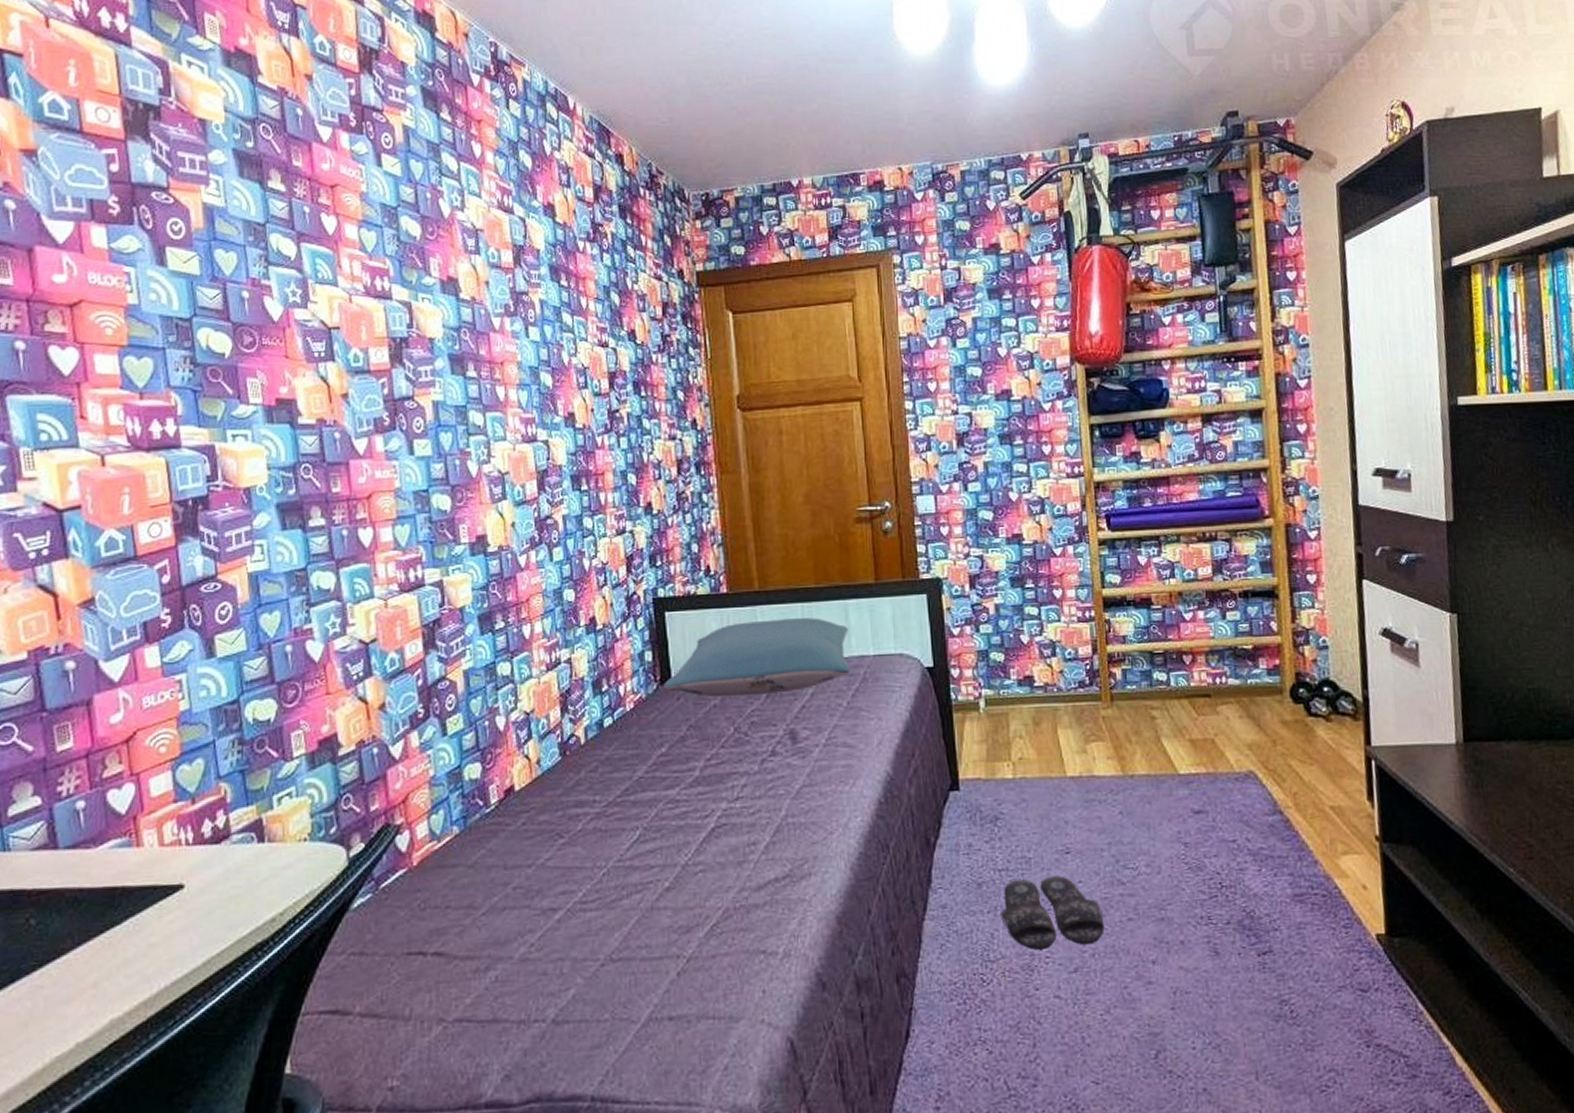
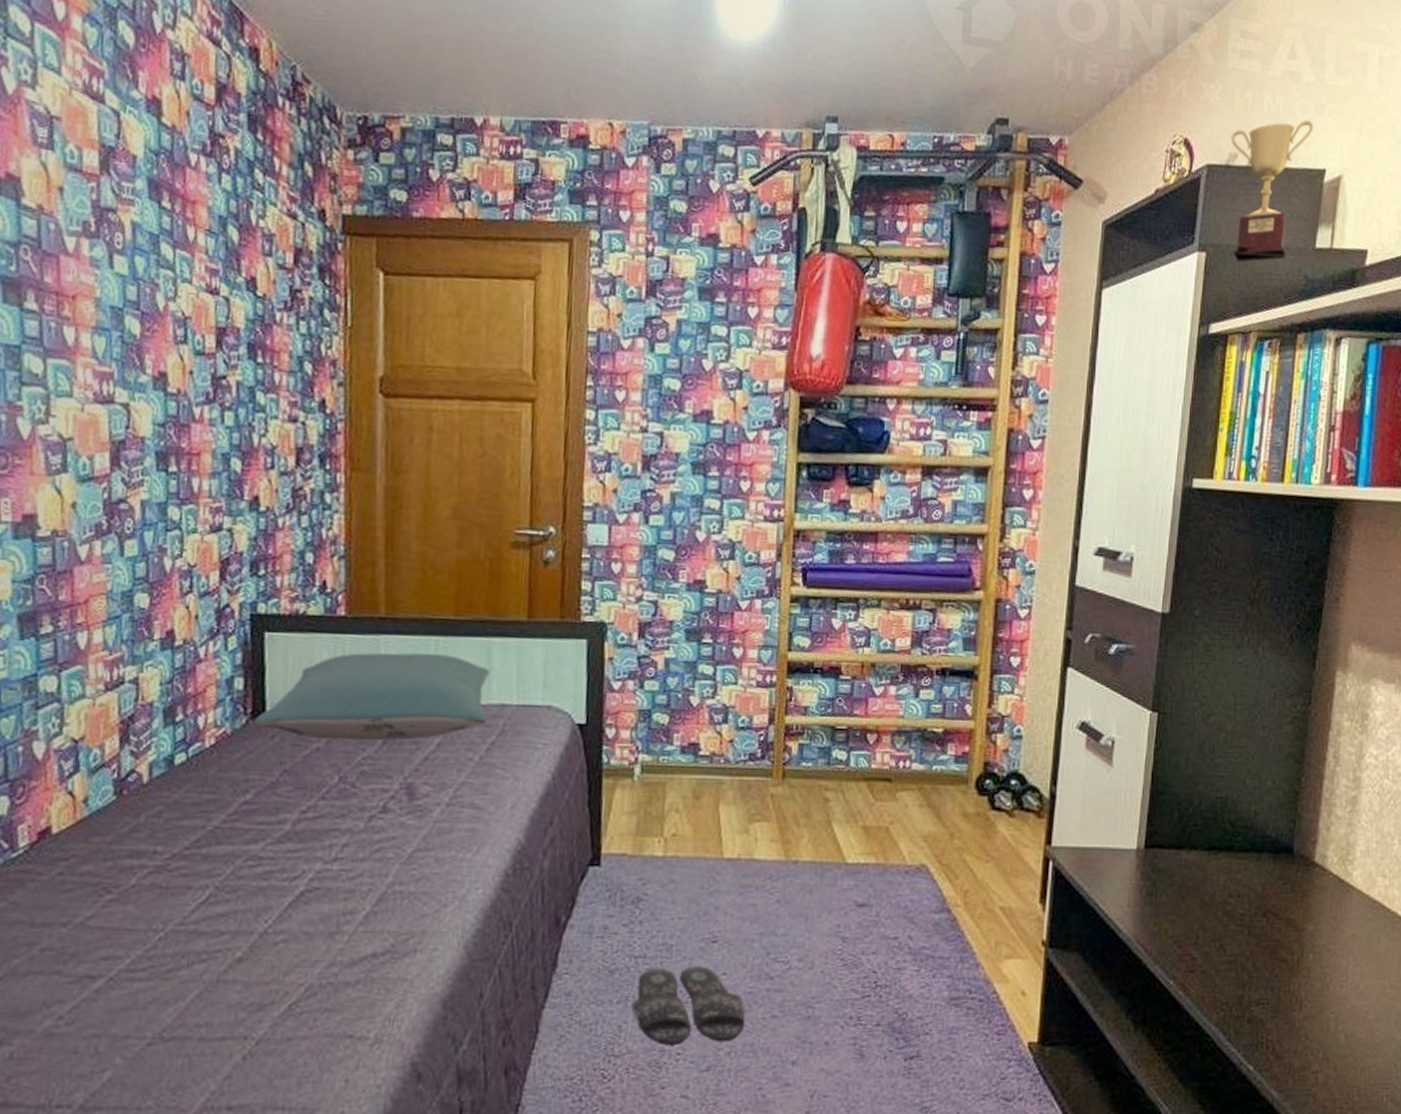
trophy cup: none [1445,68,1523,200] -> present [1231,120,1313,263]

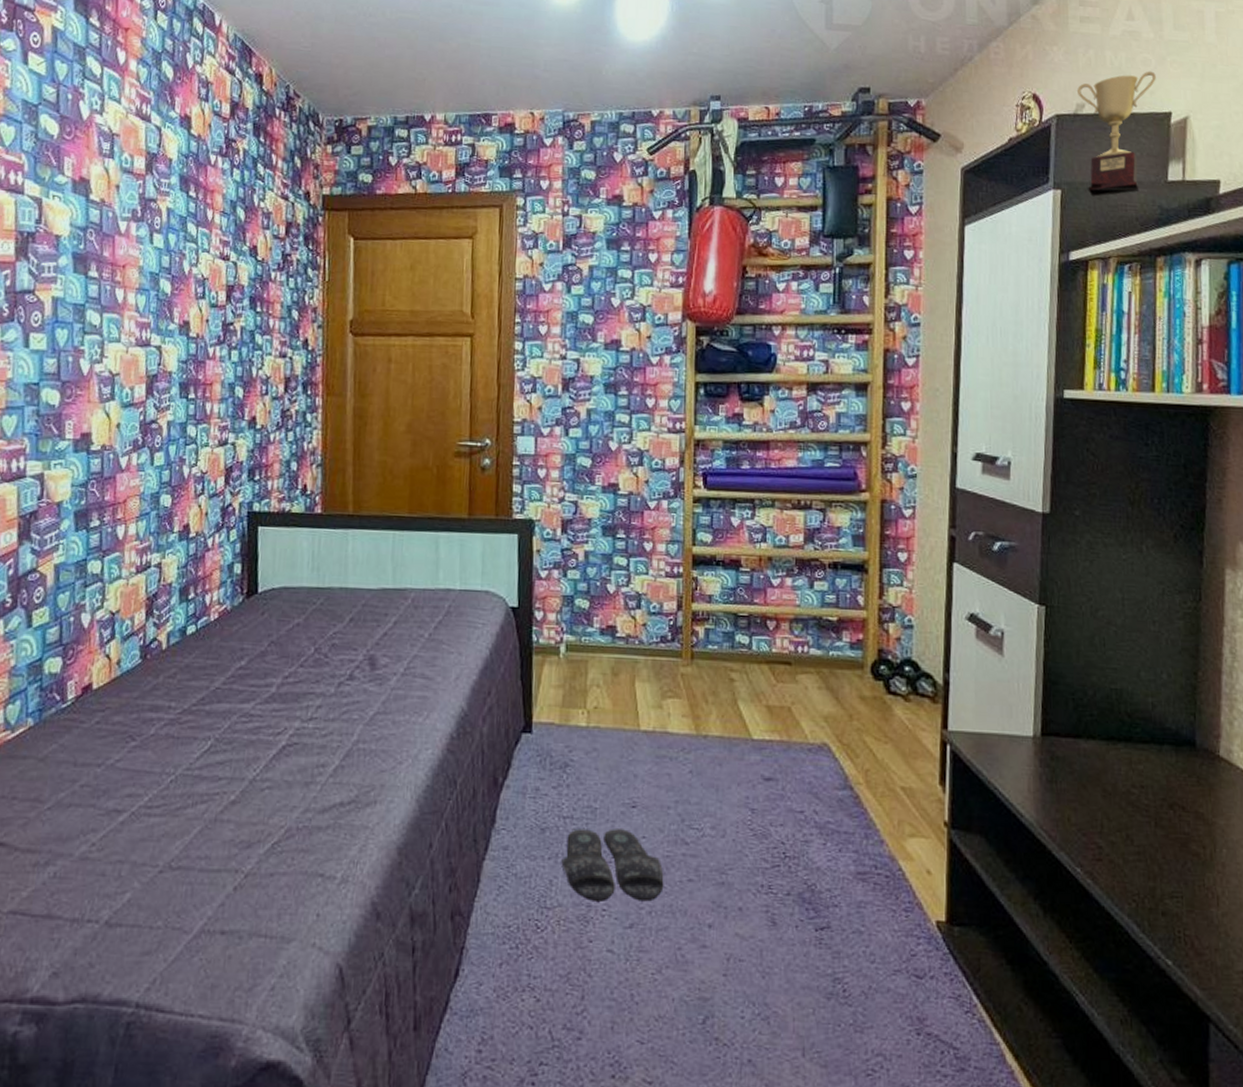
pillow: present [254,652,491,741] -> none [249,544,438,619]

